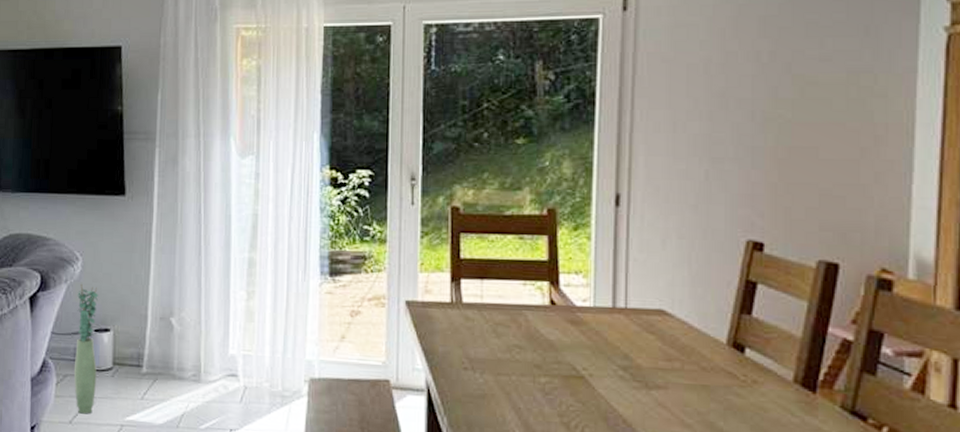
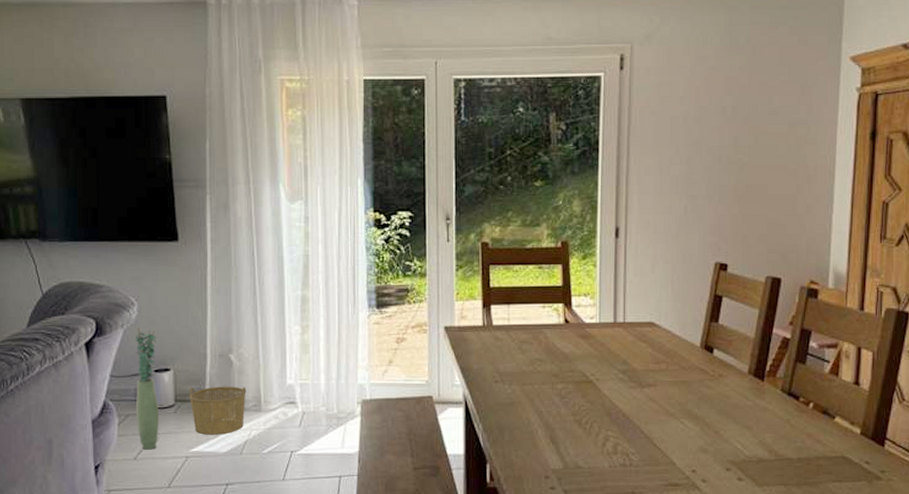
basket: none [127,351,186,404] -> present [189,386,247,435]

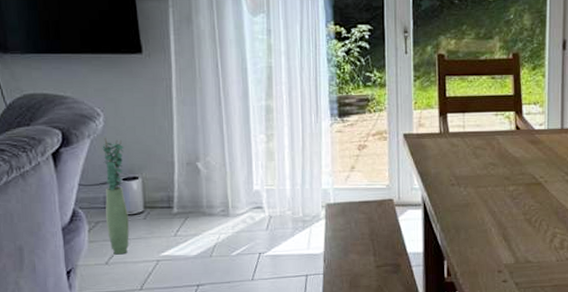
basket: present [189,386,247,435] -> none [158,192,215,239]

